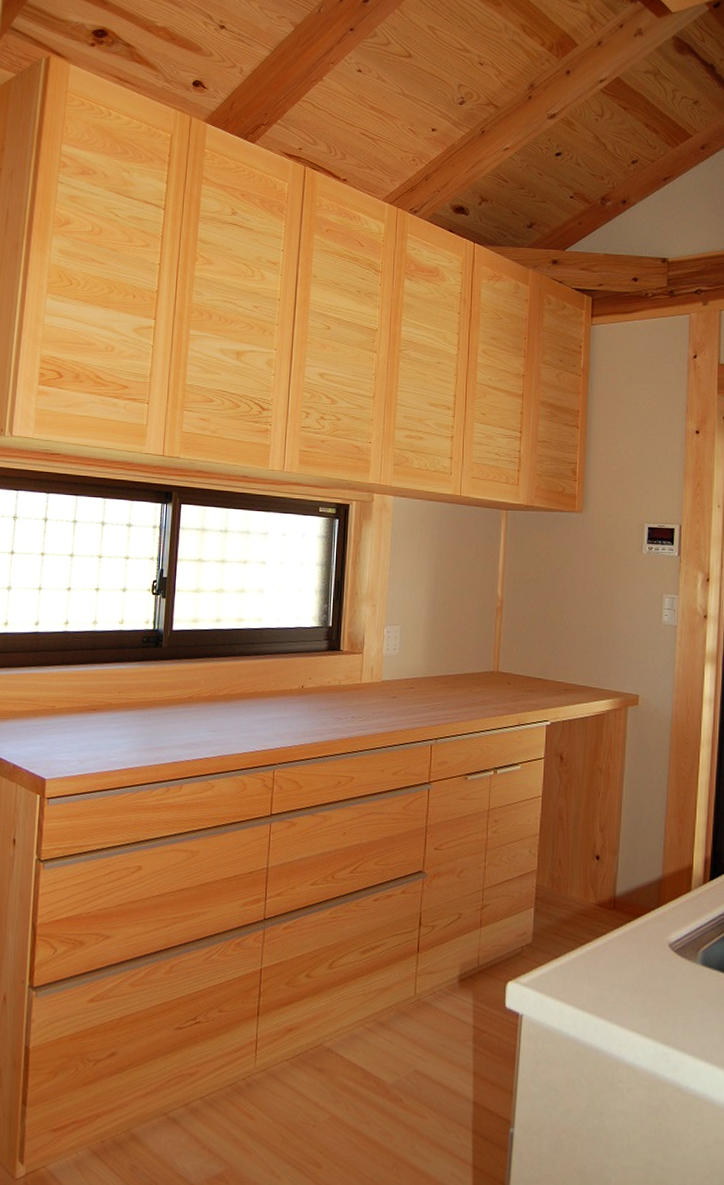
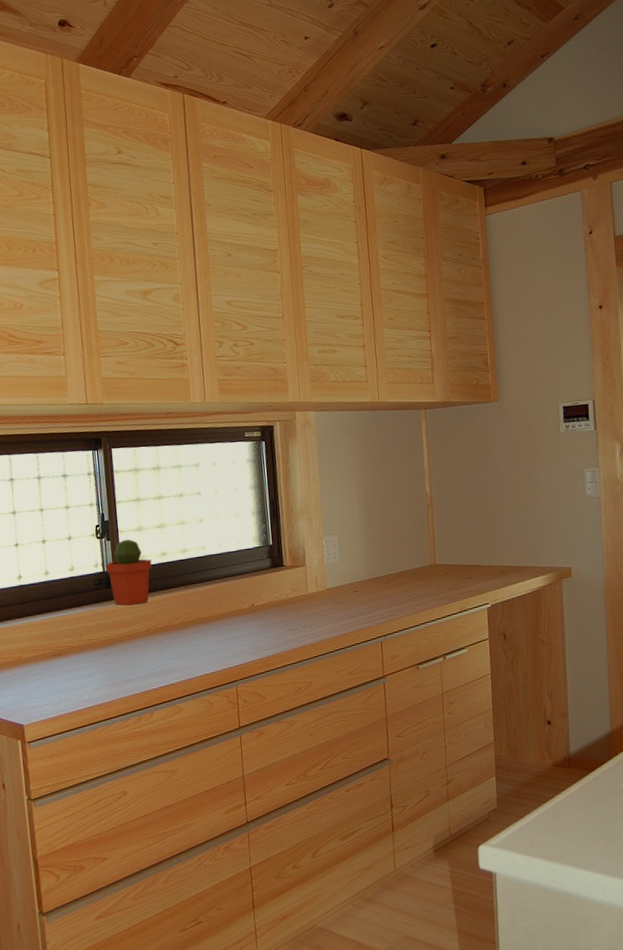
succulent plant: none [156,600,205,669] -> present [105,539,152,606]

